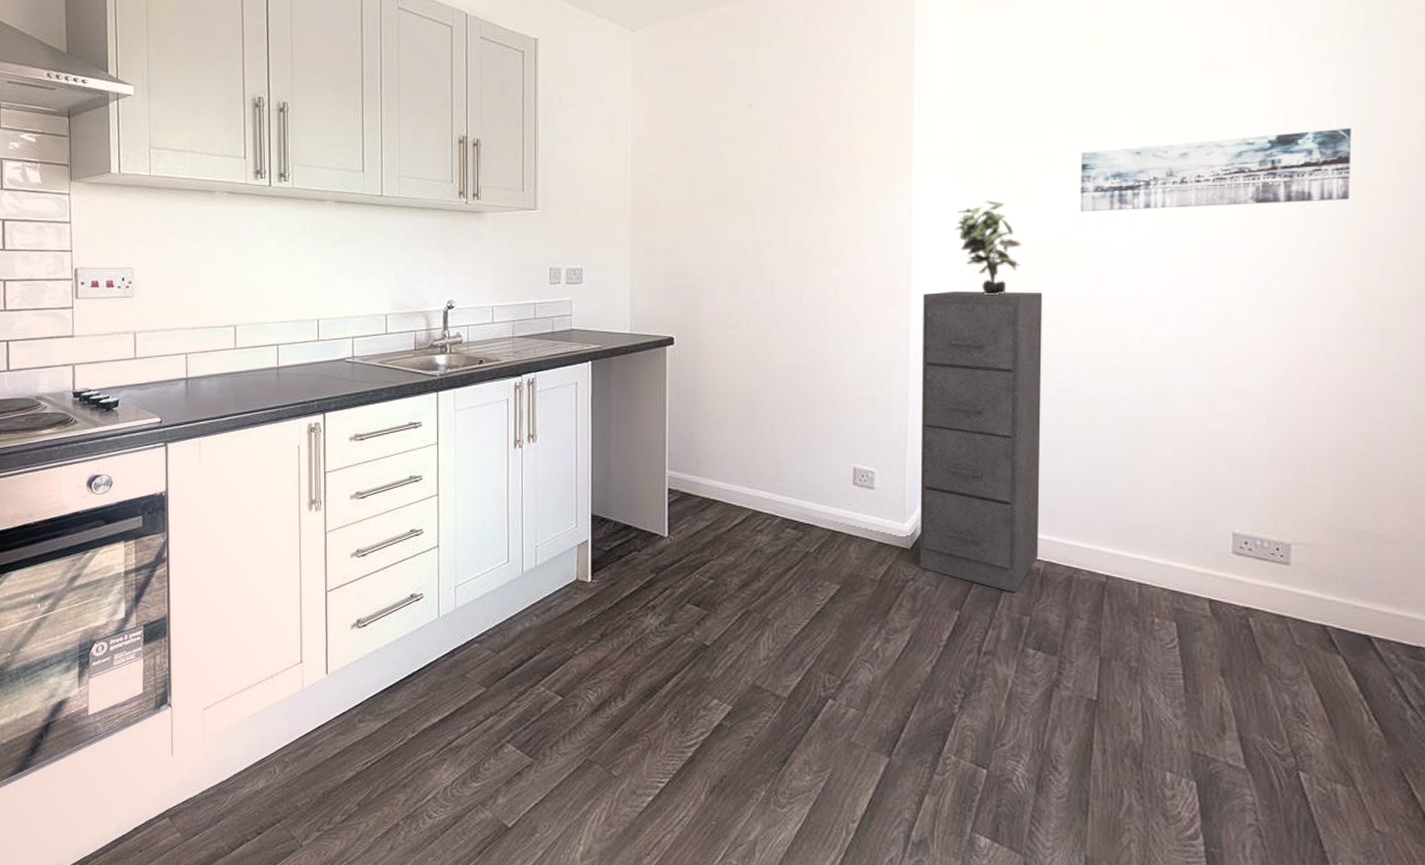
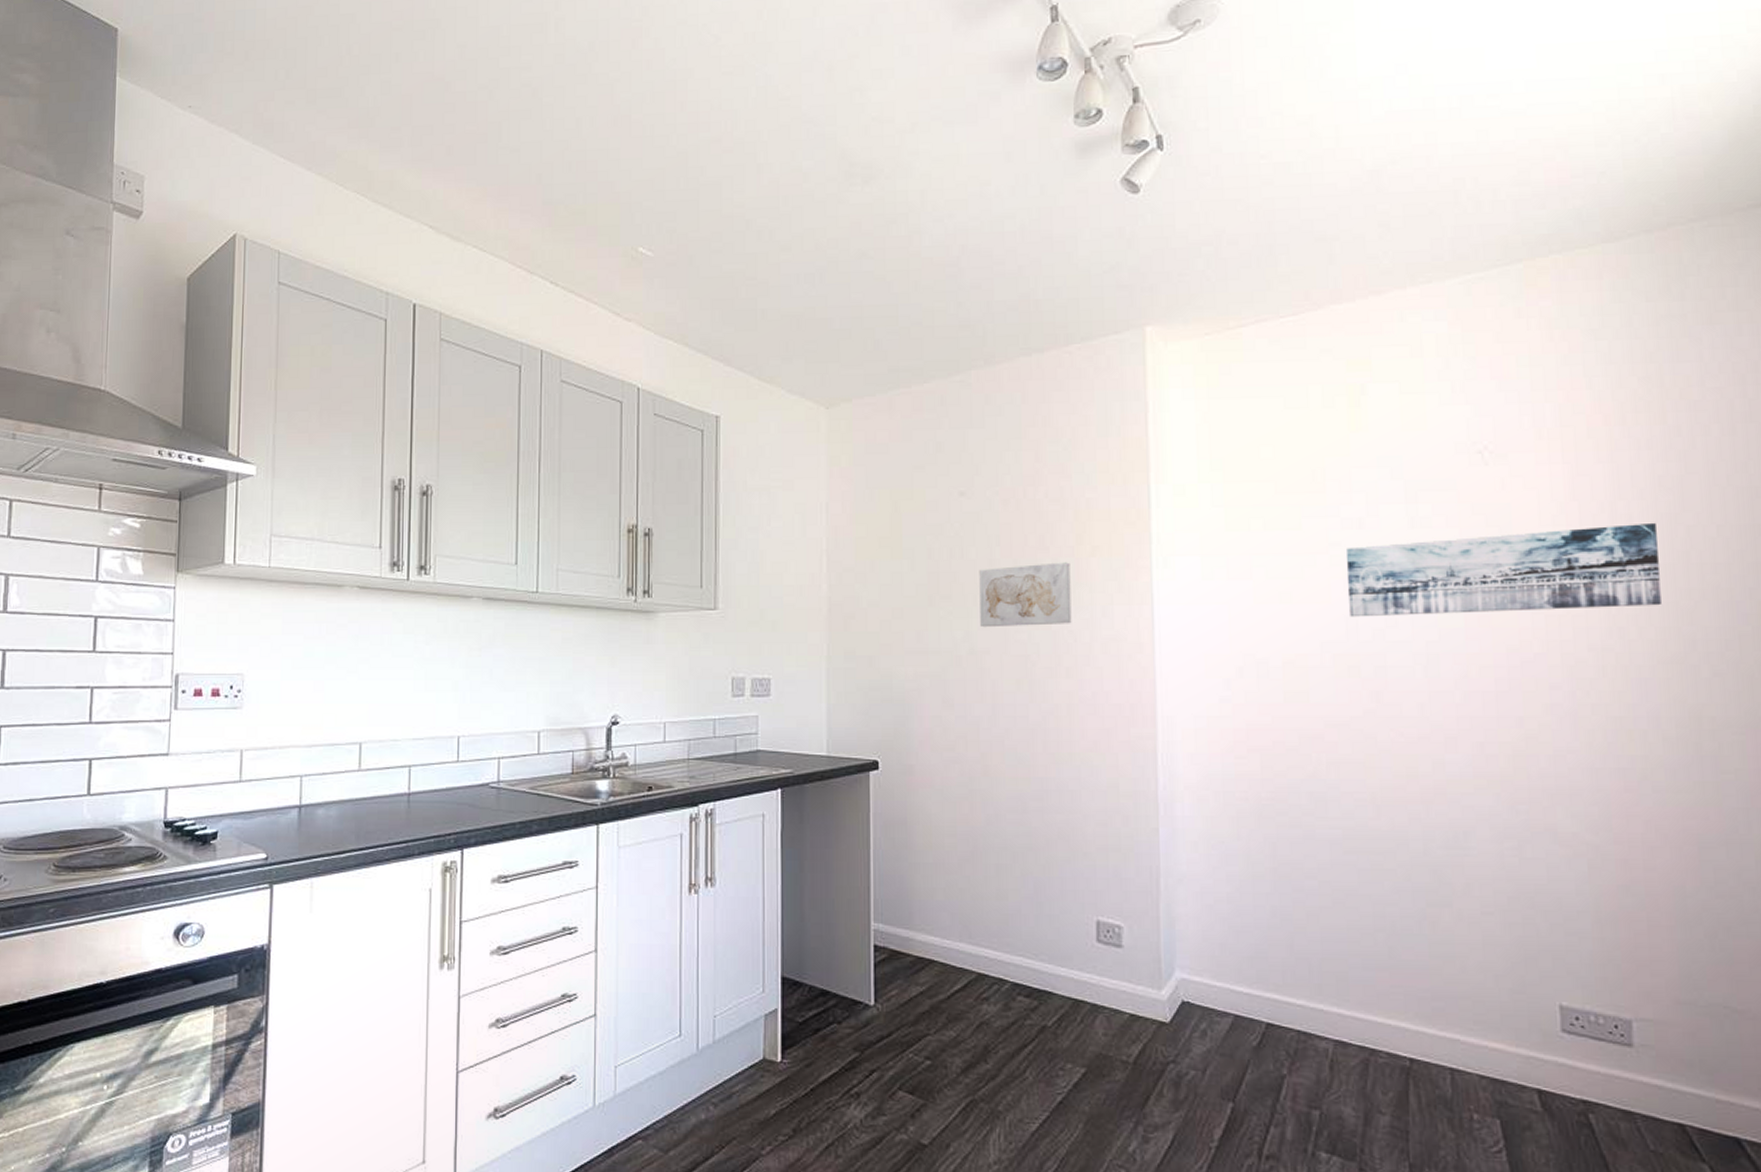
wall art: none [763,166,842,224] -> present [979,562,1072,628]
filing cabinet: present [919,291,1043,594] -> none [1171,708,1326,1081]
potted plant: present [955,200,1023,296] -> none [1205,603,1285,714]

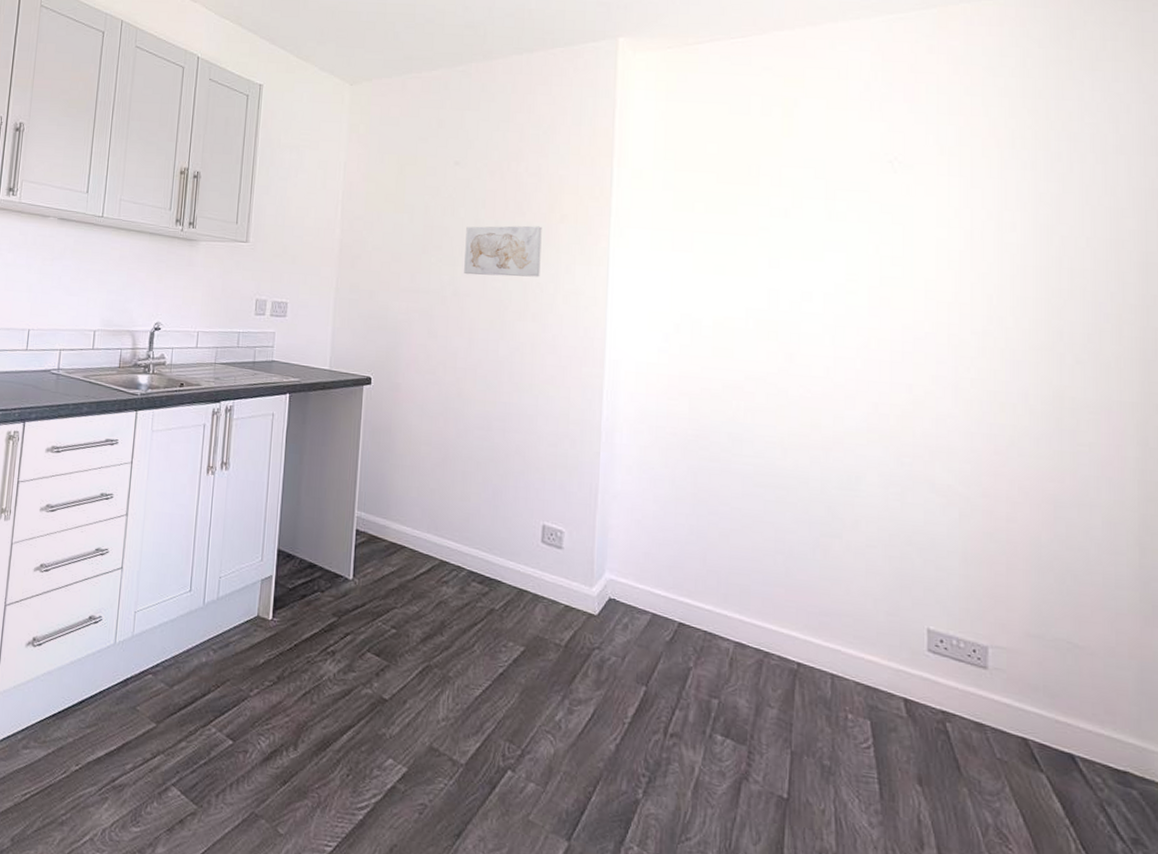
wall art: present [1347,522,1661,618] -> none [772,231,1036,301]

